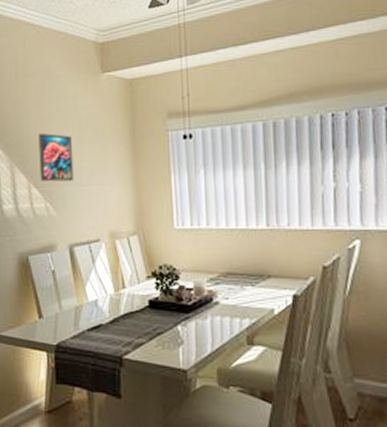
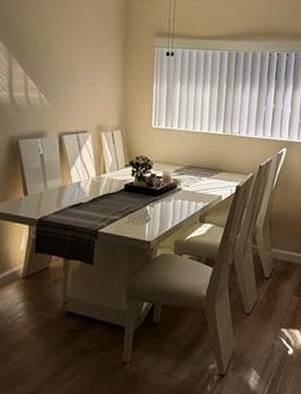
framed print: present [38,133,74,182] -> none [36,31,71,78]

